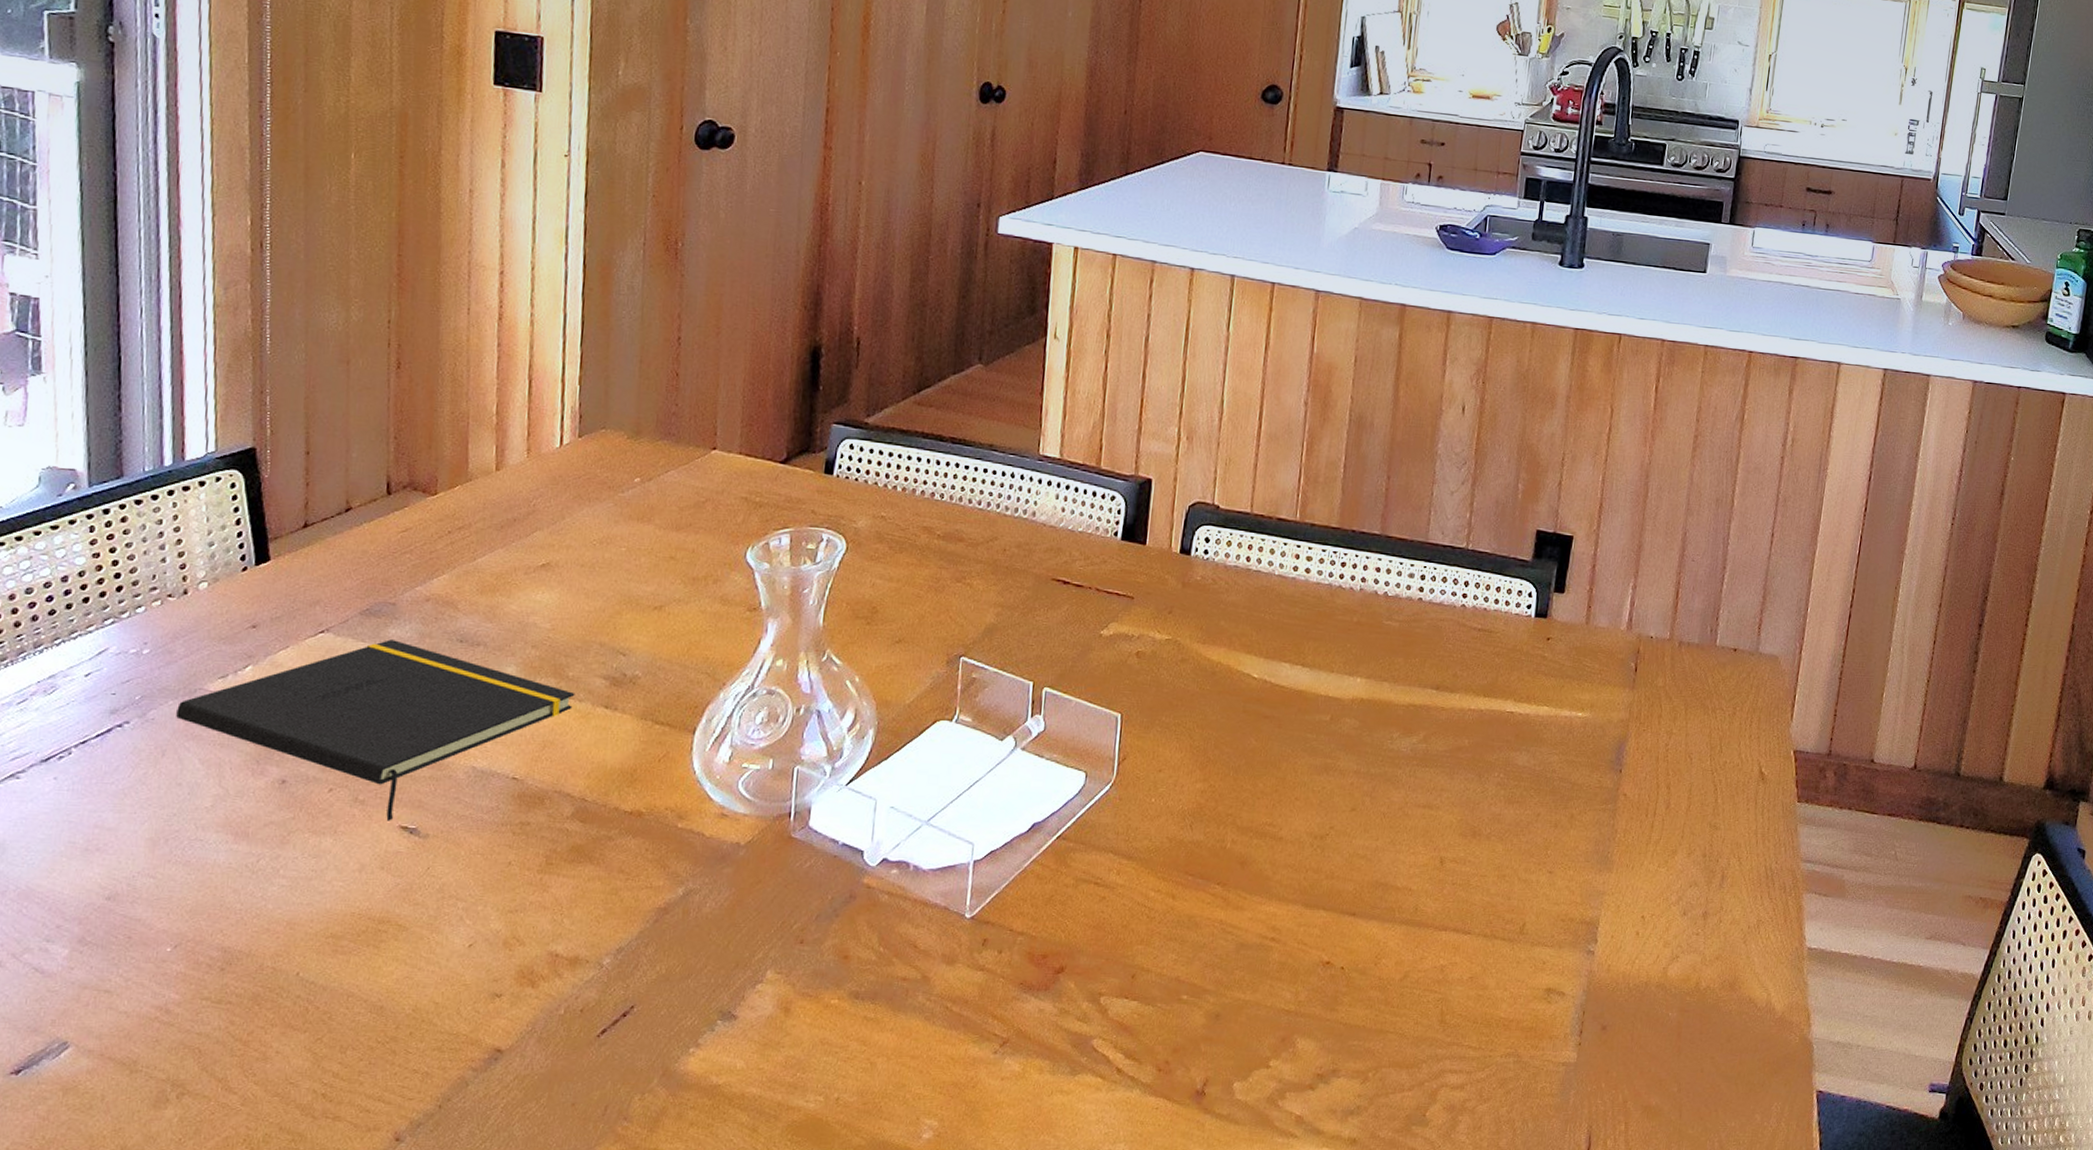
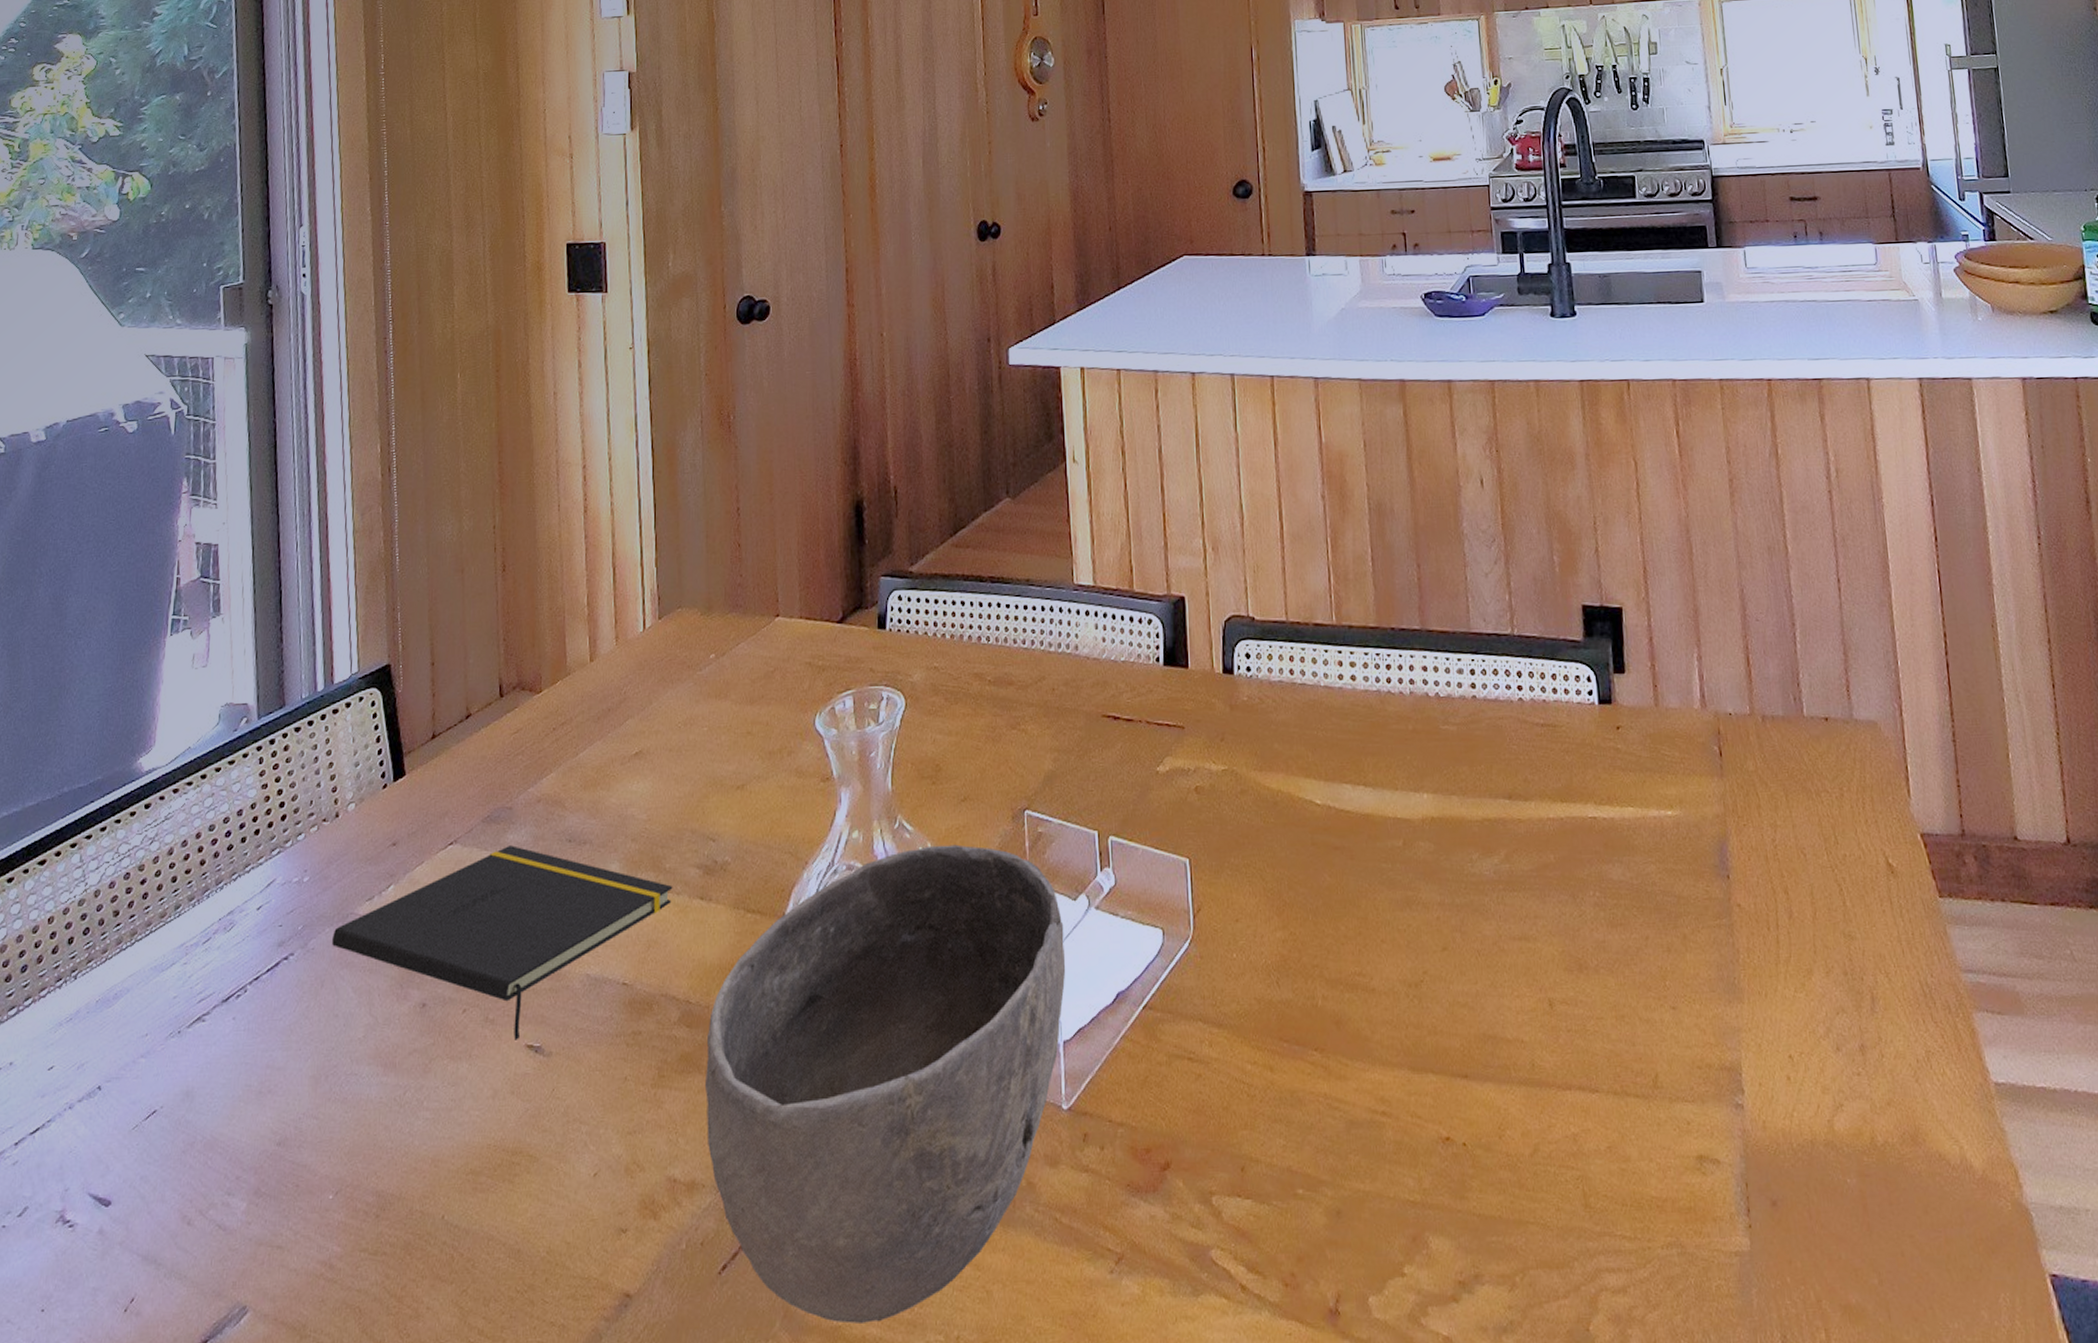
bowl: none [595,680,987,1083] -> present [704,844,1066,1324]

